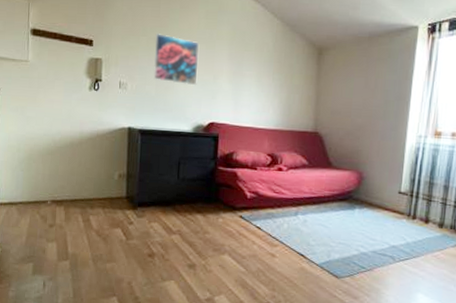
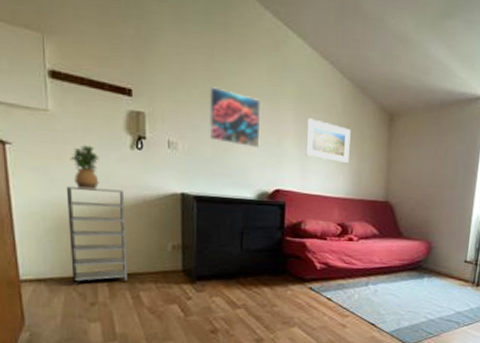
shelving unit: none [37,123,82,209] -> present [66,186,127,286]
potted plant: none [42,88,64,126] -> present [70,145,99,190]
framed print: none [238,56,281,96] -> present [305,118,351,163]

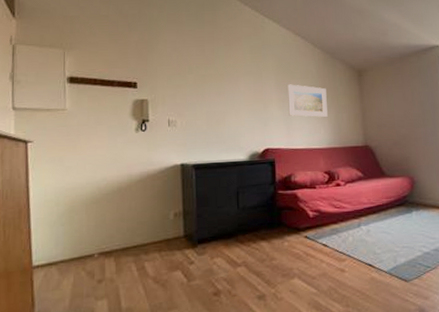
shelving unit: present [66,186,127,286] -> none [78,169,133,265]
potted plant: present [70,145,99,190] -> none [83,134,108,173]
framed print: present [208,85,261,149] -> none [202,69,248,116]

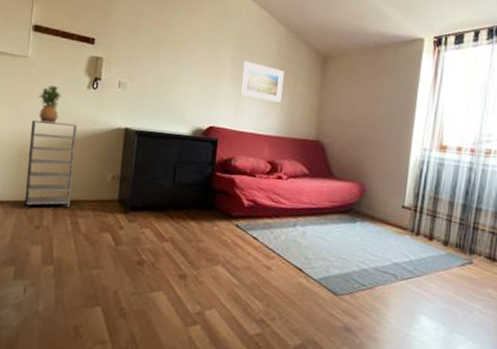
shelving unit: none [78,169,133,265] -> present [24,119,77,209]
potted plant: none [83,134,108,173] -> present [38,85,61,123]

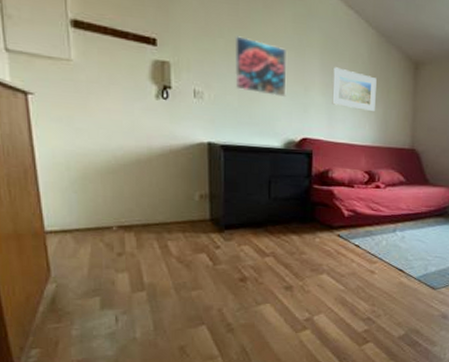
shelving unit: present [24,119,77,209] -> none [90,136,154,236]
potted plant: present [38,85,61,123] -> none [94,95,124,140]
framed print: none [154,34,202,89] -> present [234,34,287,98]

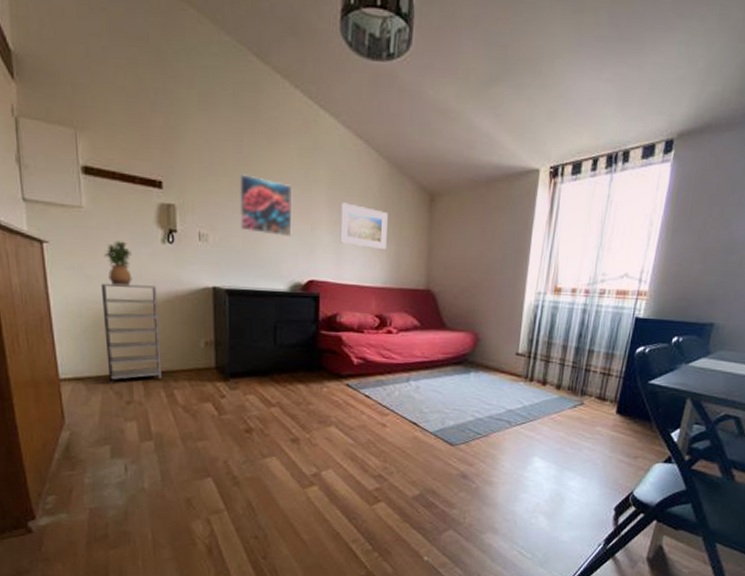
shelving unit: none [90,136,154,236] -> present [100,283,161,384]
potted plant: none [94,95,124,140] -> present [104,241,132,287]

